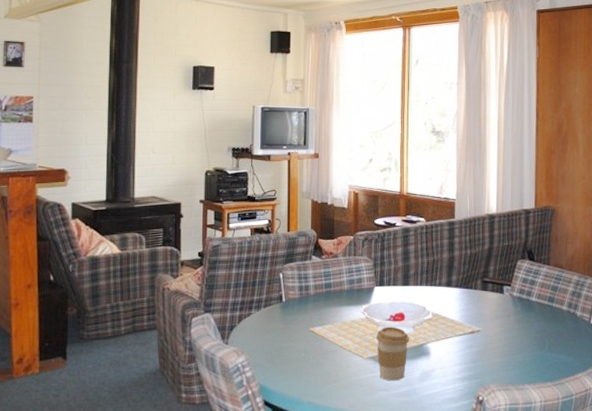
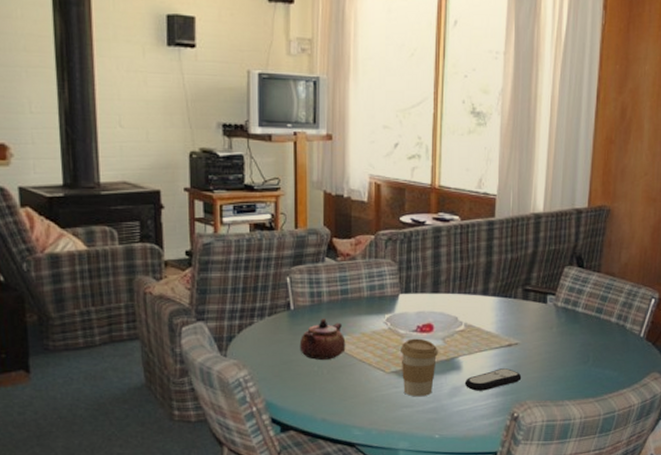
teapot: none [289,309,329,347] -> present [299,319,346,360]
remote control: none [433,354,485,375] -> present [464,368,522,391]

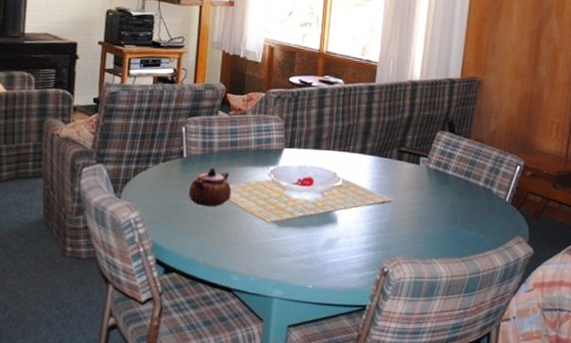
coffee cup: present [401,338,438,397] -> none [281,191,316,247]
remote control: present [464,368,522,391] -> none [339,224,393,245]

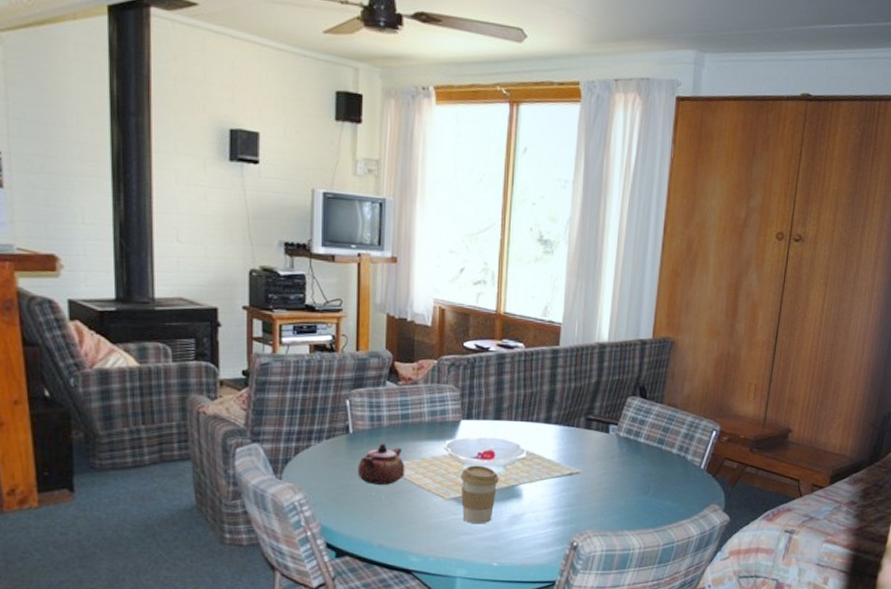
coffee cup: none [281,191,316,247] -> present [461,465,499,524]

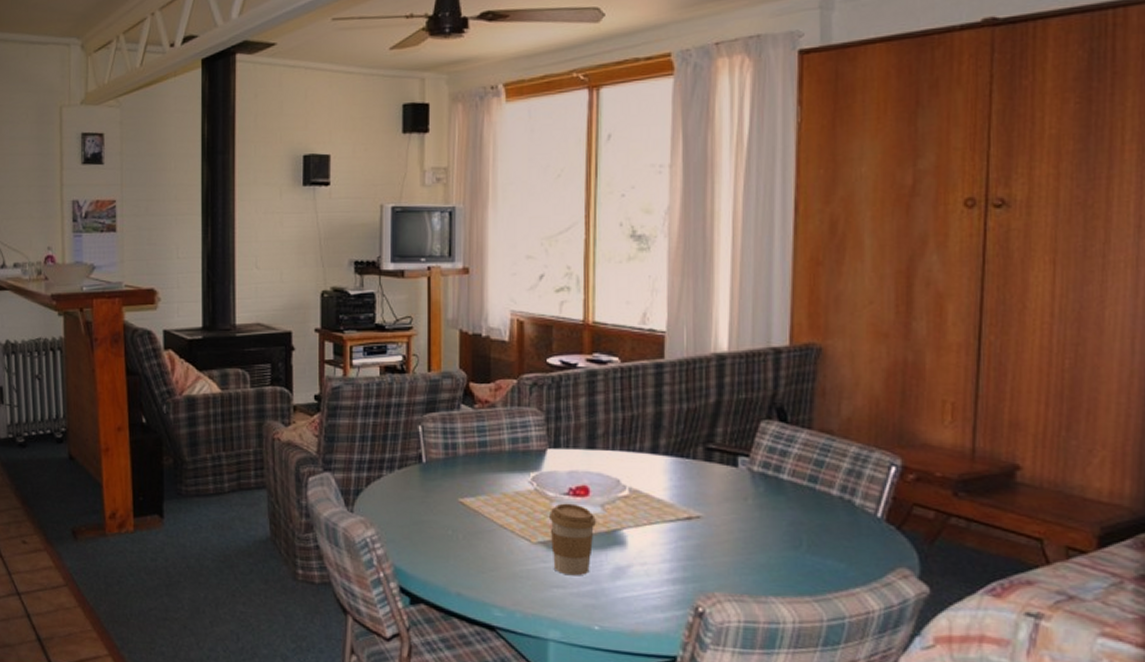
teapot: present [357,443,405,485] -> none [432,474,484,523]

